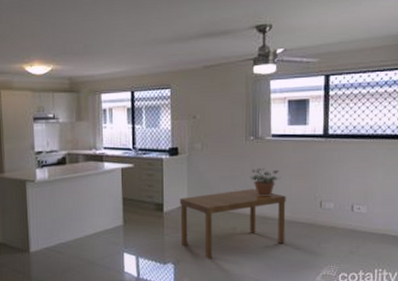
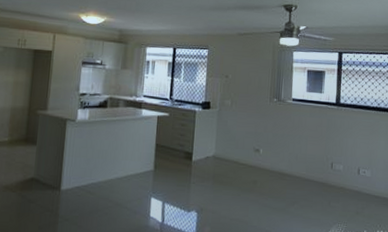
dining table: present [179,189,286,259] -> none [206,145,302,210]
potted plant: present [249,168,281,197] -> none [271,128,299,155]

